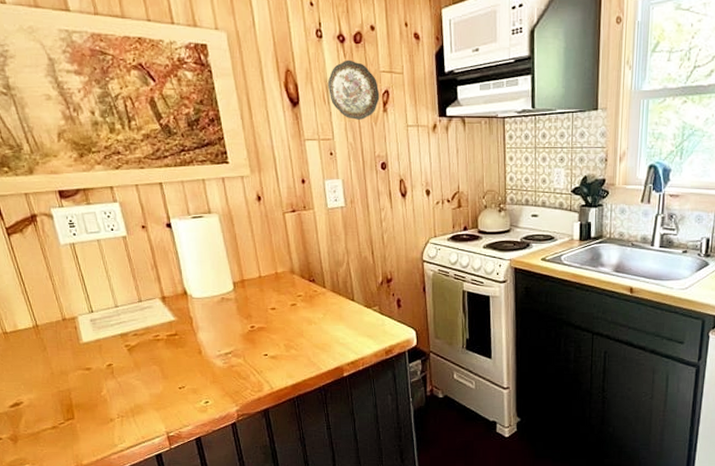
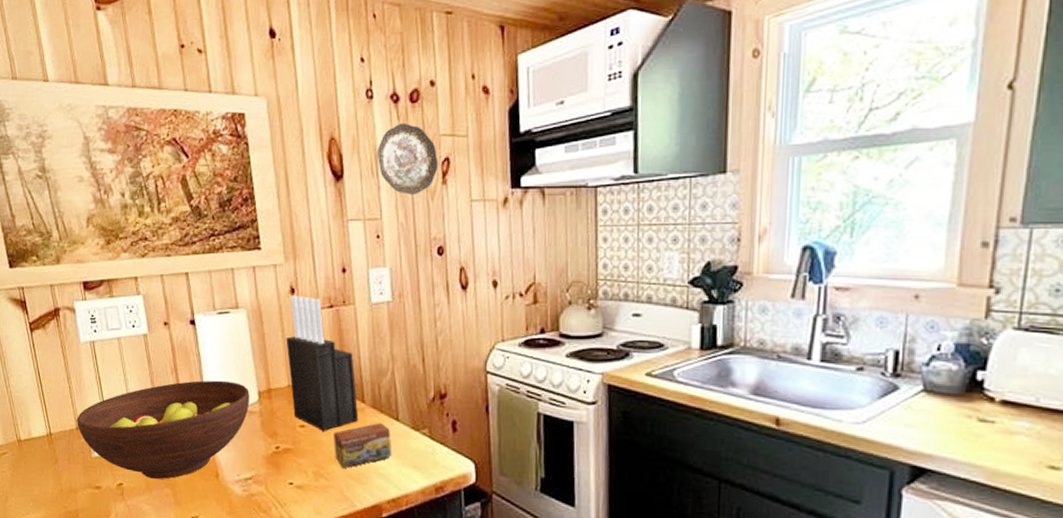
fruit bowl: none [62,274,226,358] -> present [77,380,250,479]
knife block: none [255,202,321,312] -> present [286,295,359,431]
tea box: none [300,303,350,340] -> present [333,423,392,468]

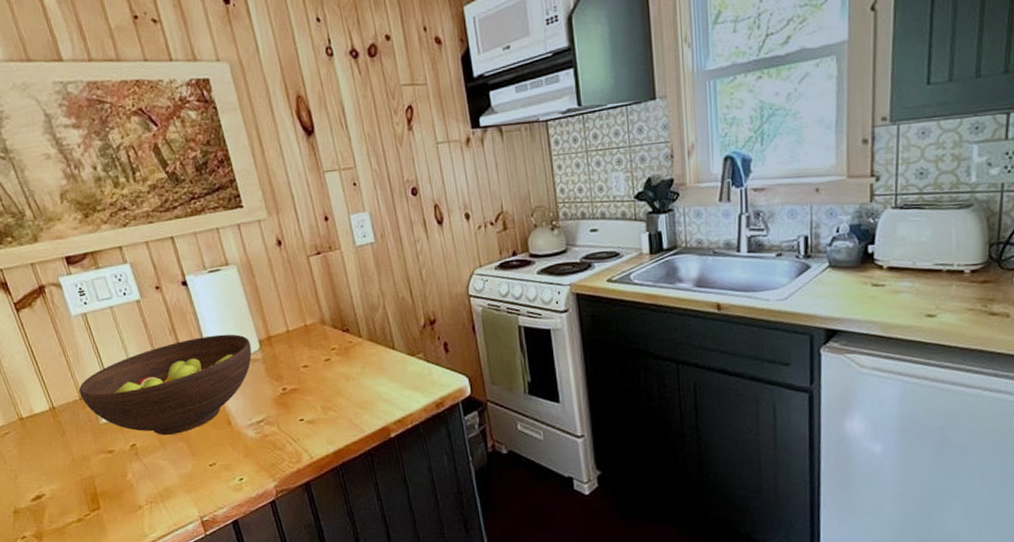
knife block: present [286,295,359,431] -> none [278,246,358,368]
tea box: present [333,423,392,468] -> none [335,354,393,399]
decorative plate: present [376,122,439,195] -> none [343,76,403,143]

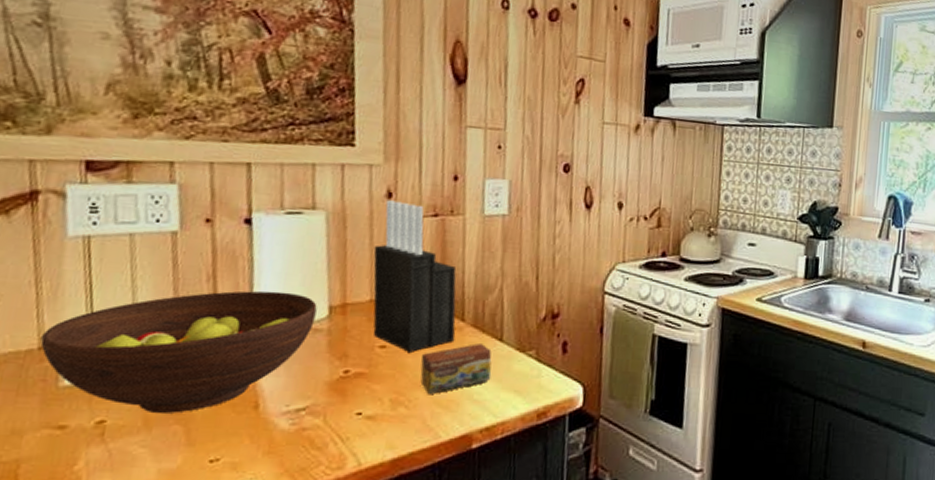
knife block: none [278,246,358,368] -> present [373,200,457,352]
tea box: none [335,354,393,399] -> present [420,343,492,394]

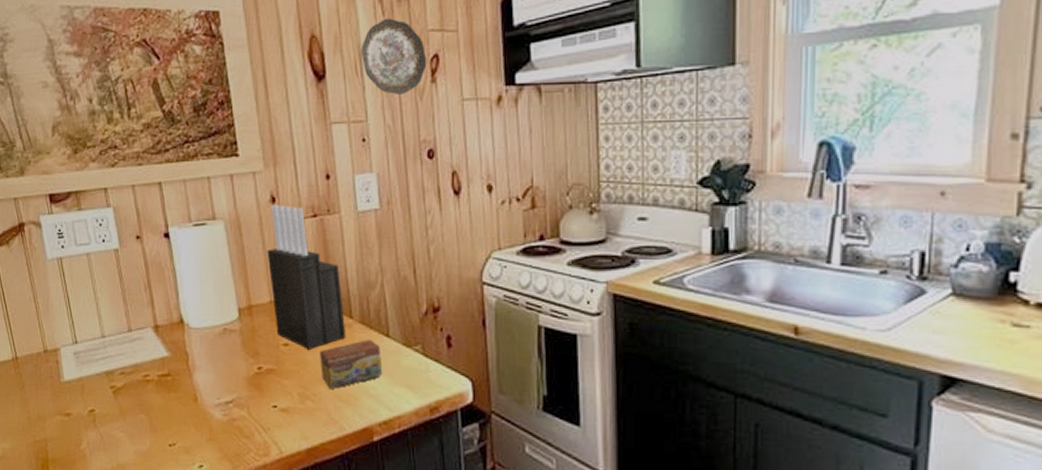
fruit bowl: present [40,291,317,413] -> none [44,297,229,405]
decorative plate: none [507,38,573,110] -> present [360,18,427,95]

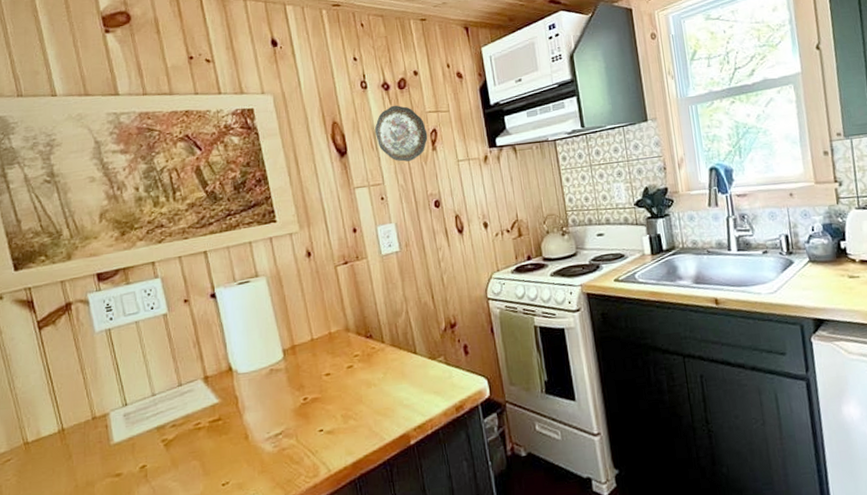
knife block: present [267,205,346,349] -> none [306,257,380,376]
tea box: present [319,340,383,389] -> none [357,358,414,406]

